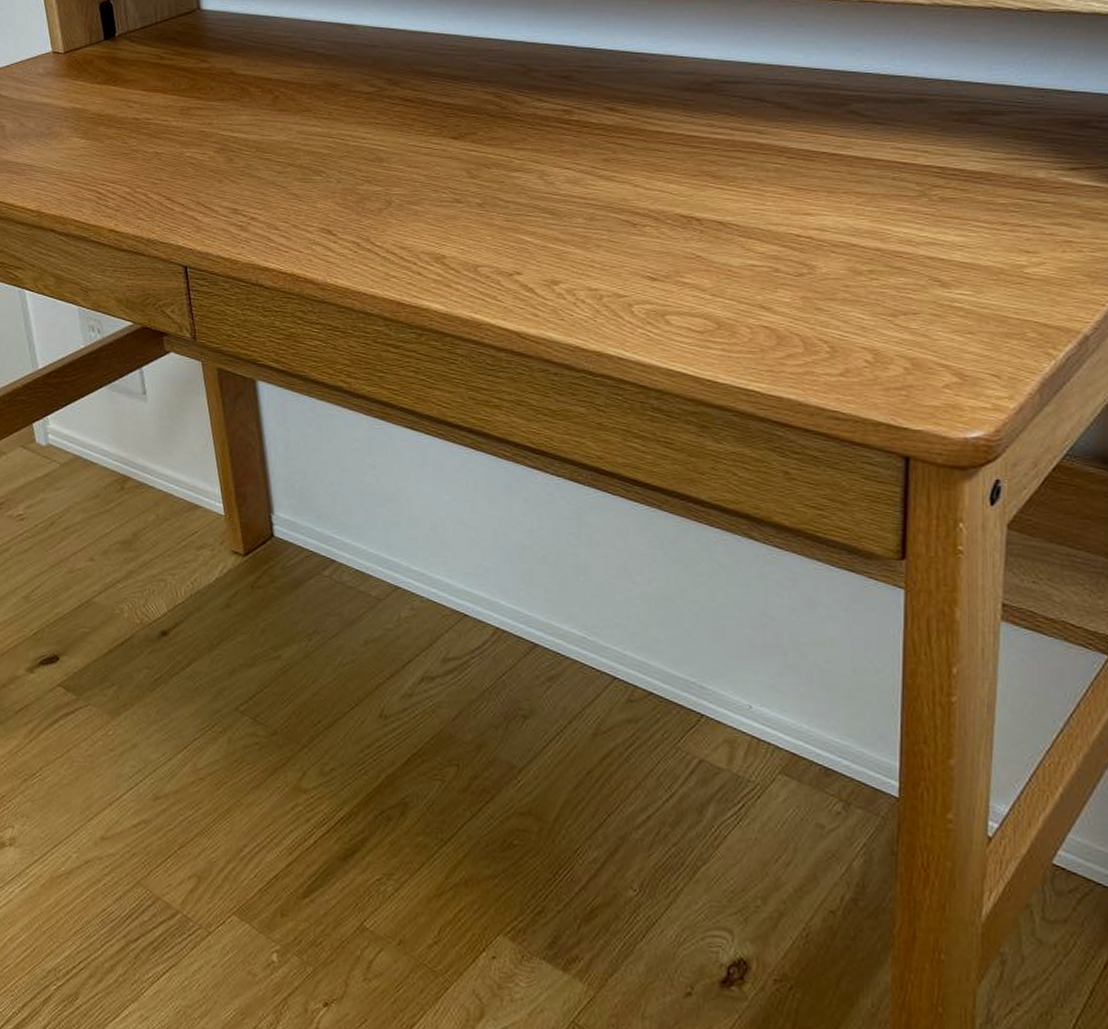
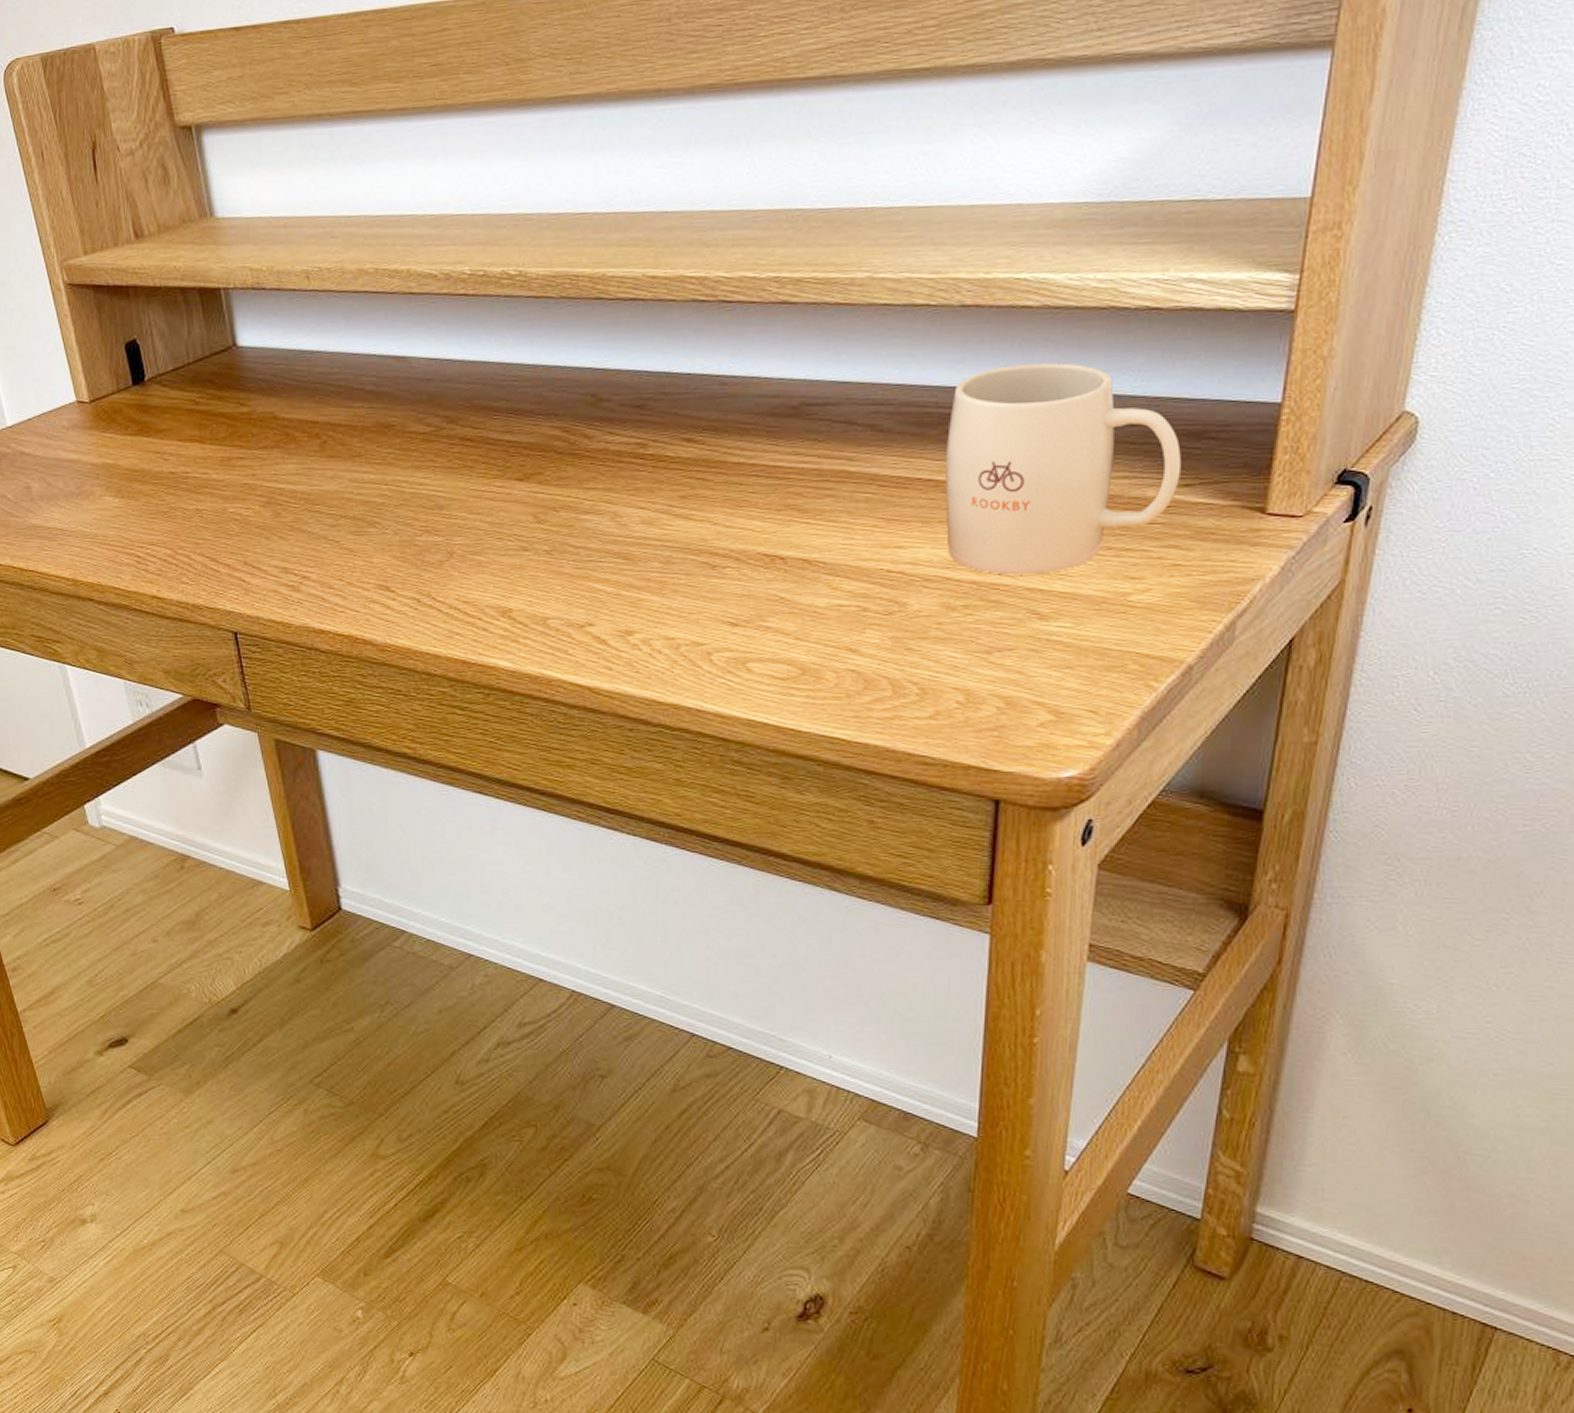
mug: none [848,54,1068,245] -> present [944,362,1182,575]

